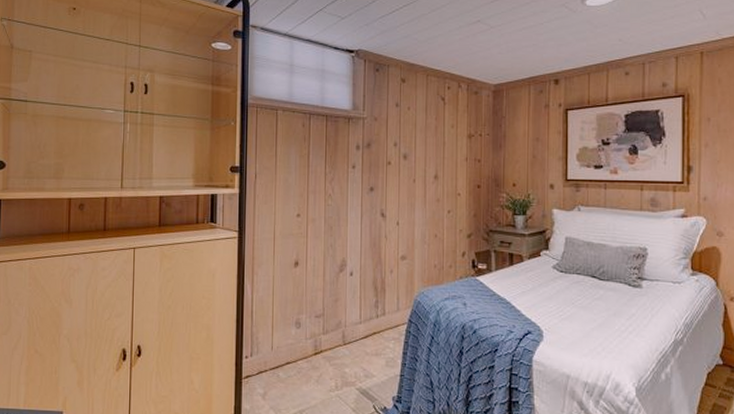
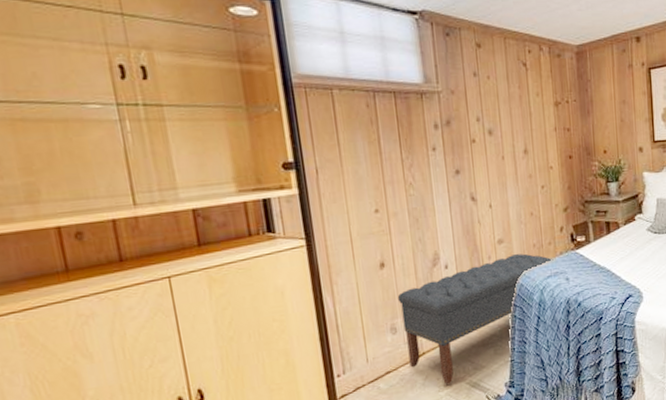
bench: none [305,272,453,386] -> present [397,253,554,385]

